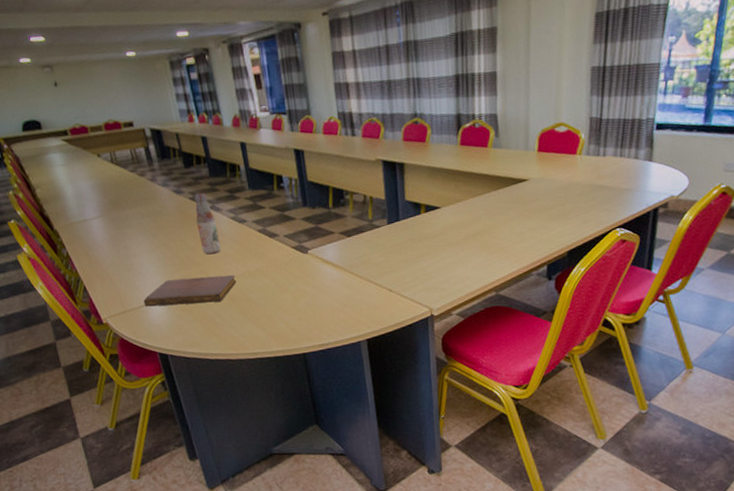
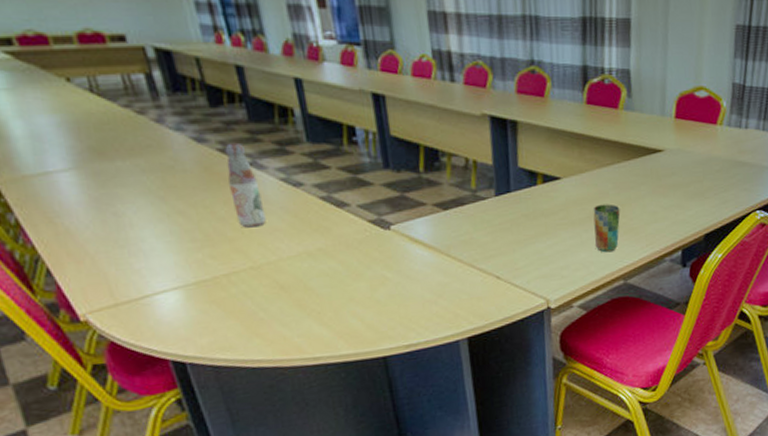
notebook: present [143,274,237,307] -> none [146,255,289,299]
cup: none [467,227,491,269] -> present [593,204,620,253]

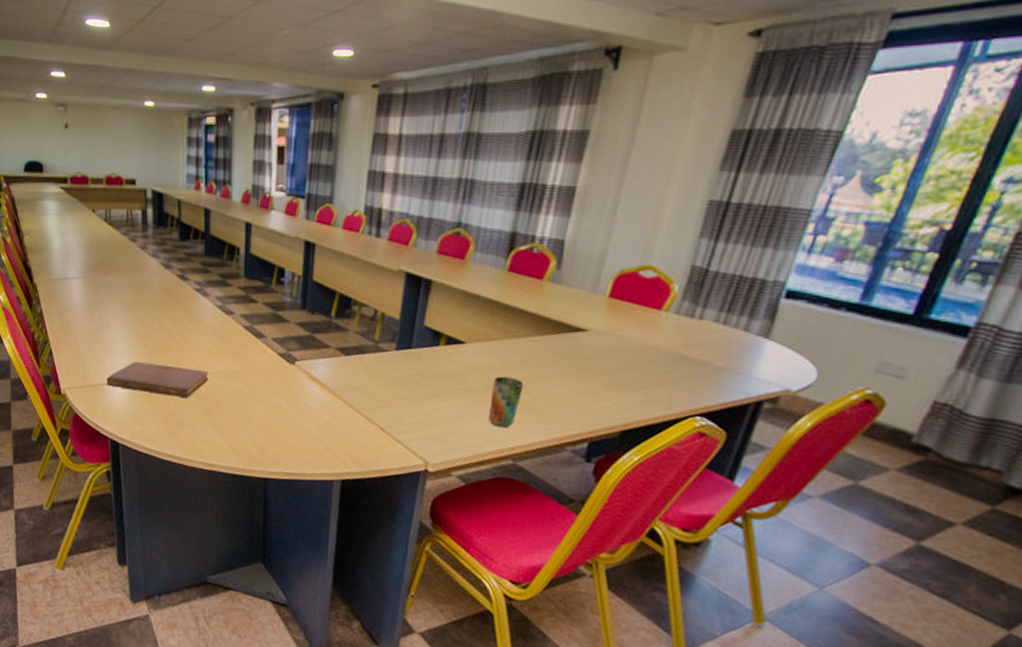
notebook: none [146,255,289,299] -> present [106,362,209,398]
bottle: present [224,142,266,228] -> none [179,271,201,344]

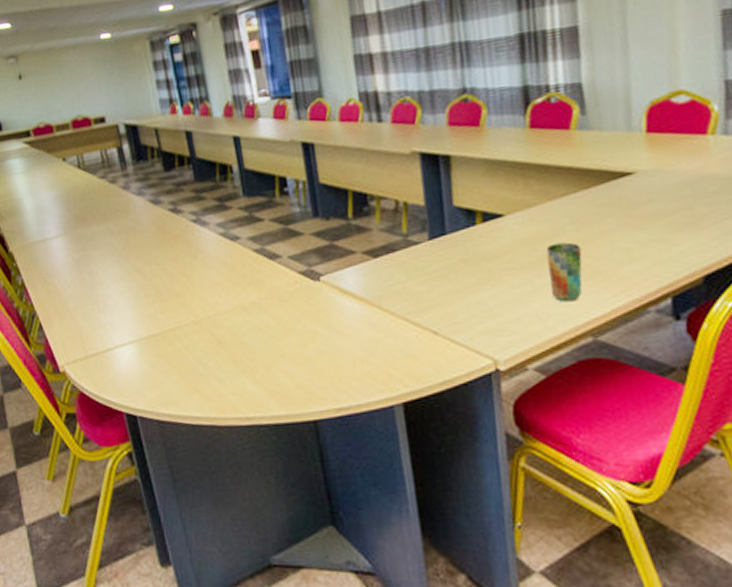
notebook: present [106,362,209,398] -> none [109,309,226,352]

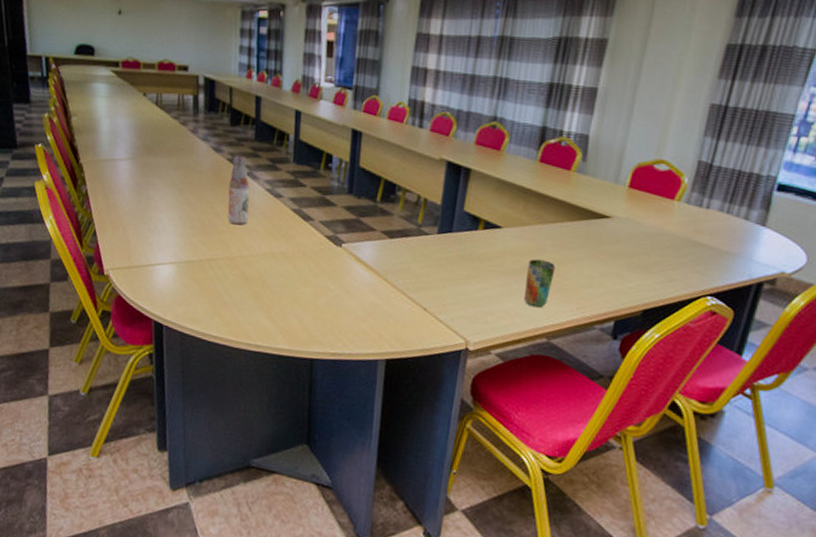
bottle: none [175,202,207,283] -> present [227,155,250,226]

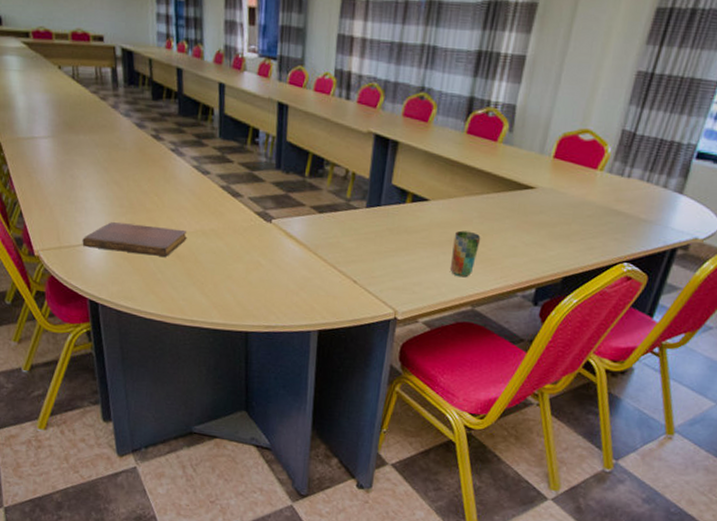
notebook: none [152,243,256,279] -> present [82,222,187,257]
bottle: present [227,155,250,226] -> none [154,131,177,203]

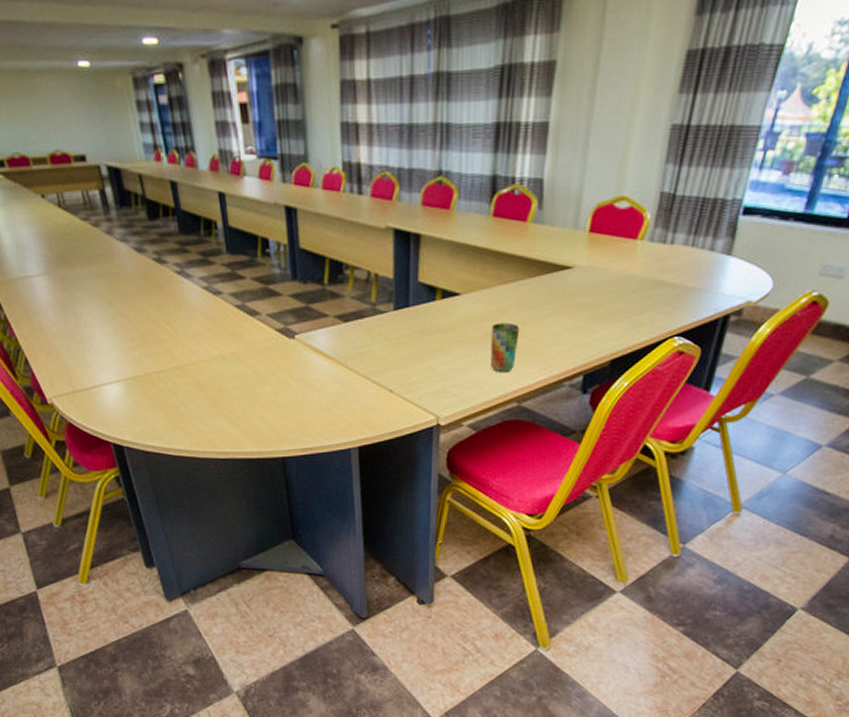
notebook: present [82,222,187,257] -> none [96,357,207,389]

